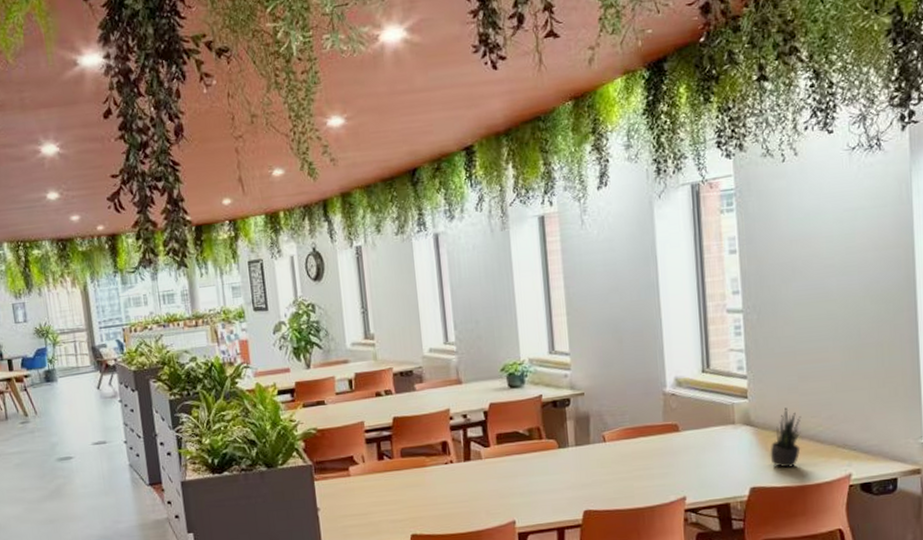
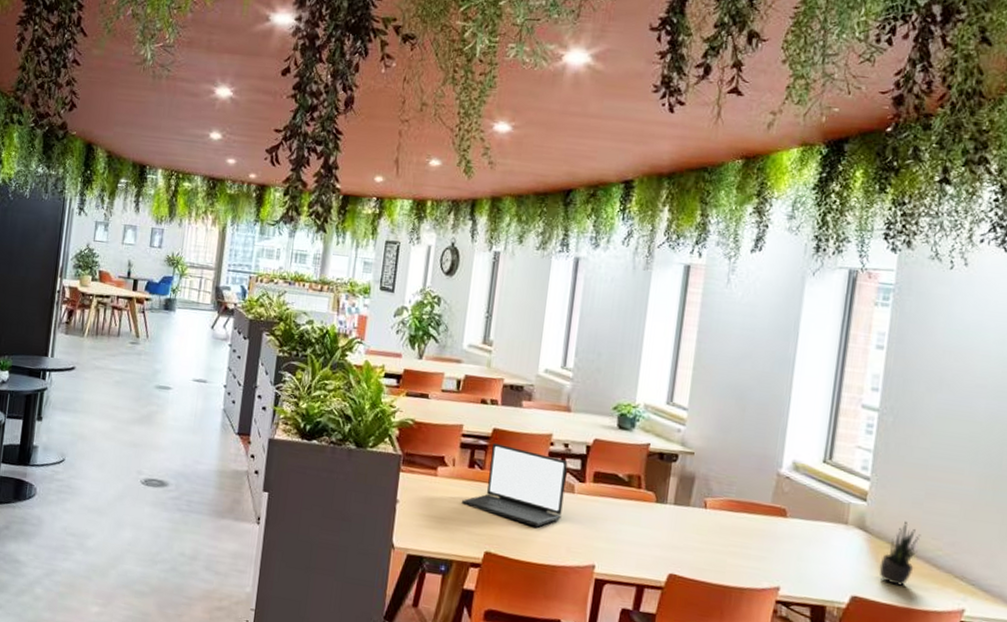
laptop: none [379,430,475,500] -> present [462,443,568,527]

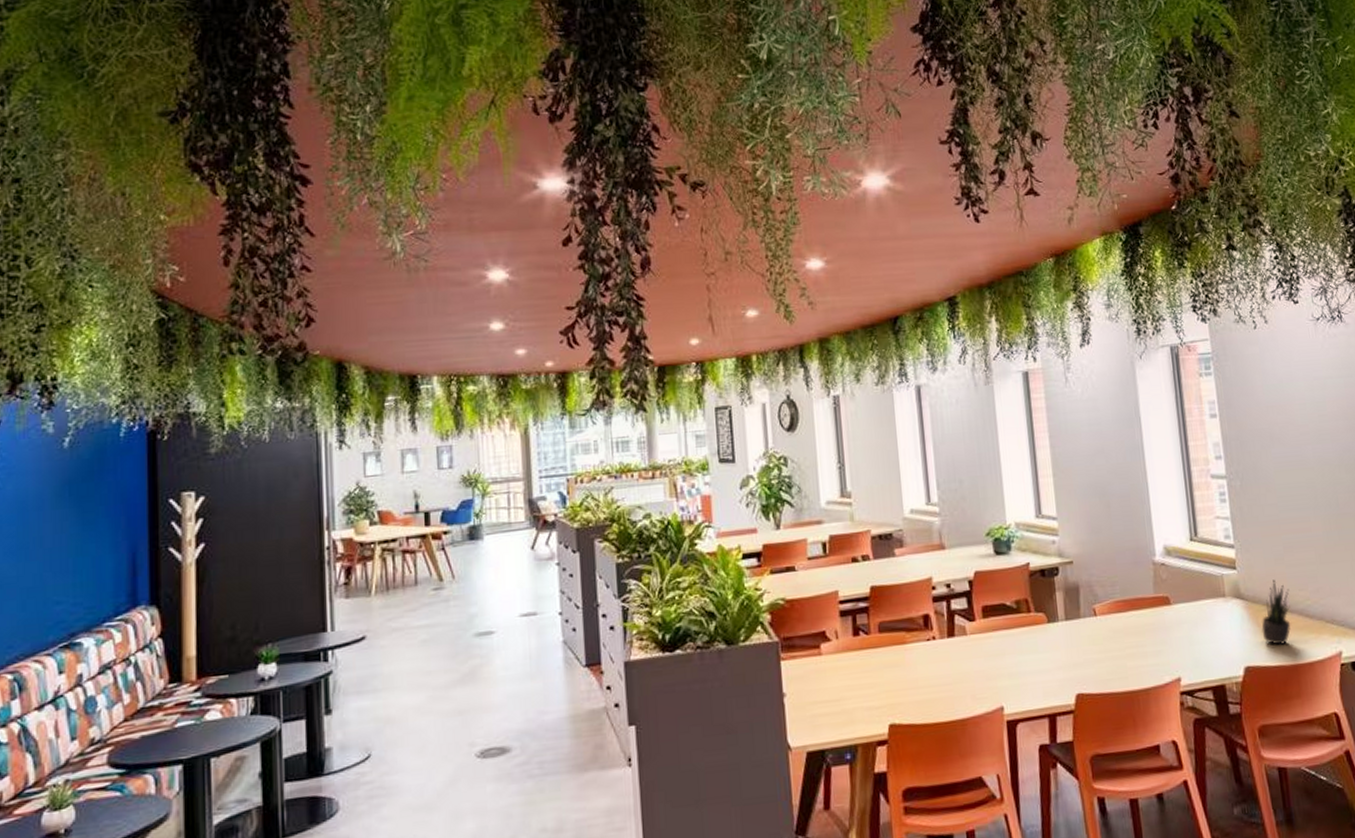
laptop: present [462,443,568,527] -> none [854,601,959,683]

